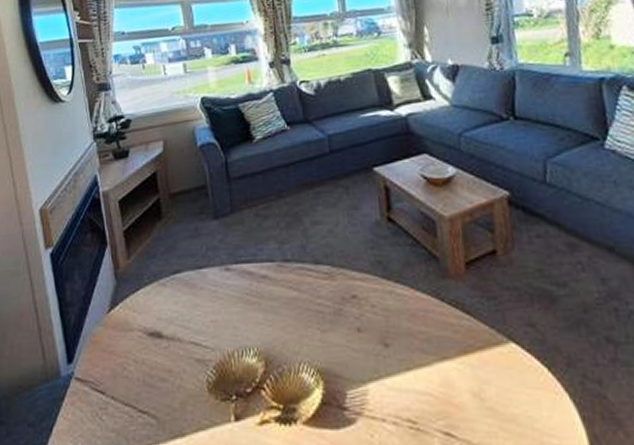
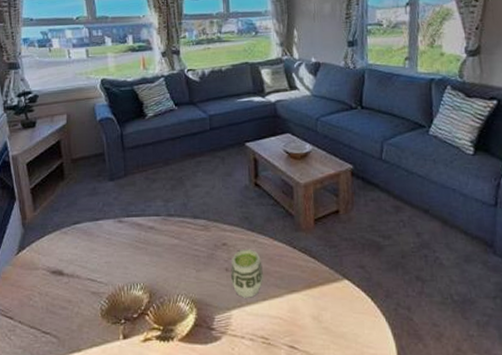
cup: none [363,302,405,367] -> present [230,249,263,298]

